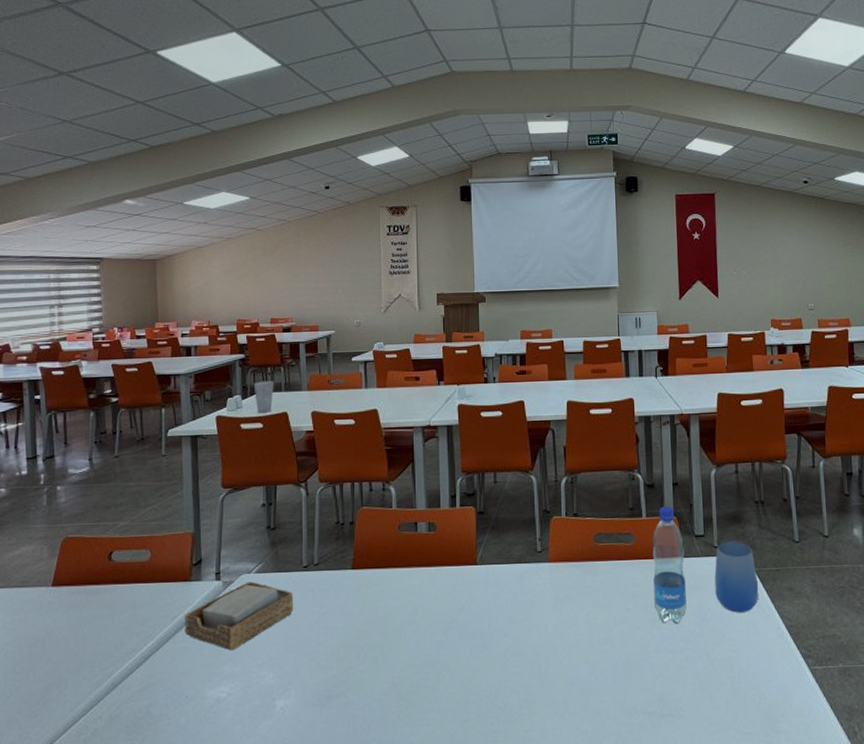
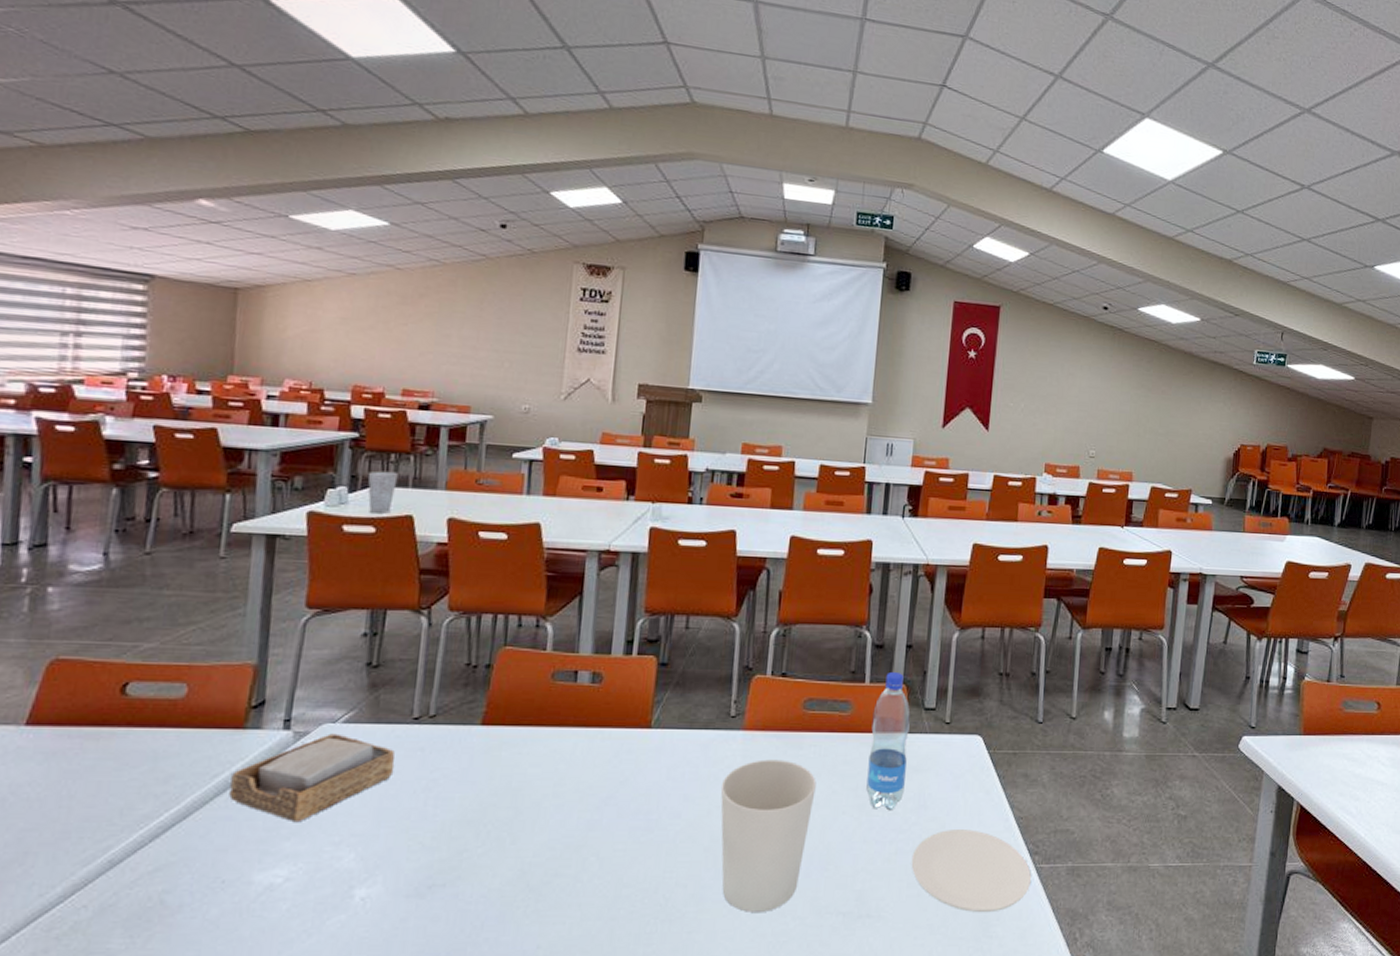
dixie cup: none [536,585,613,714] -> present [720,759,816,912]
plate: none [700,638,808,711] -> present [911,829,1032,913]
cup: present [714,541,759,613] -> none [939,717,991,800]

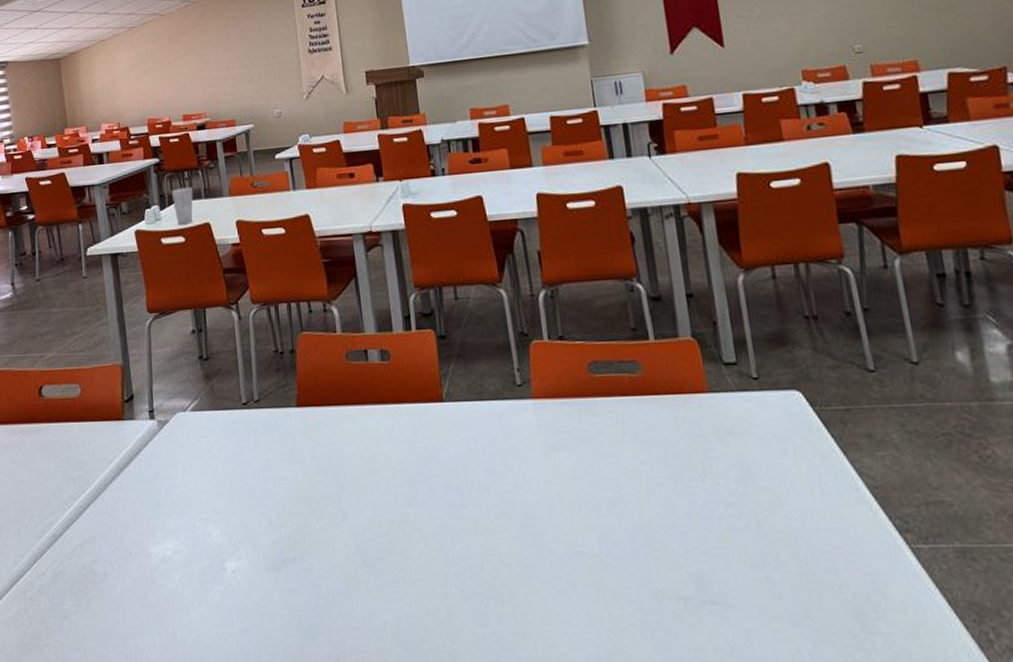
napkin holder: present [229,733,396,823] -> none [121,421,237,501]
dixie cup: present [720,759,816,912] -> none [522,428,626,594]
bottle: present [866,671,911,811] -> none [664,324,722,481]
plate: present [911,829,1032,913] -> none [748,502,910,603]

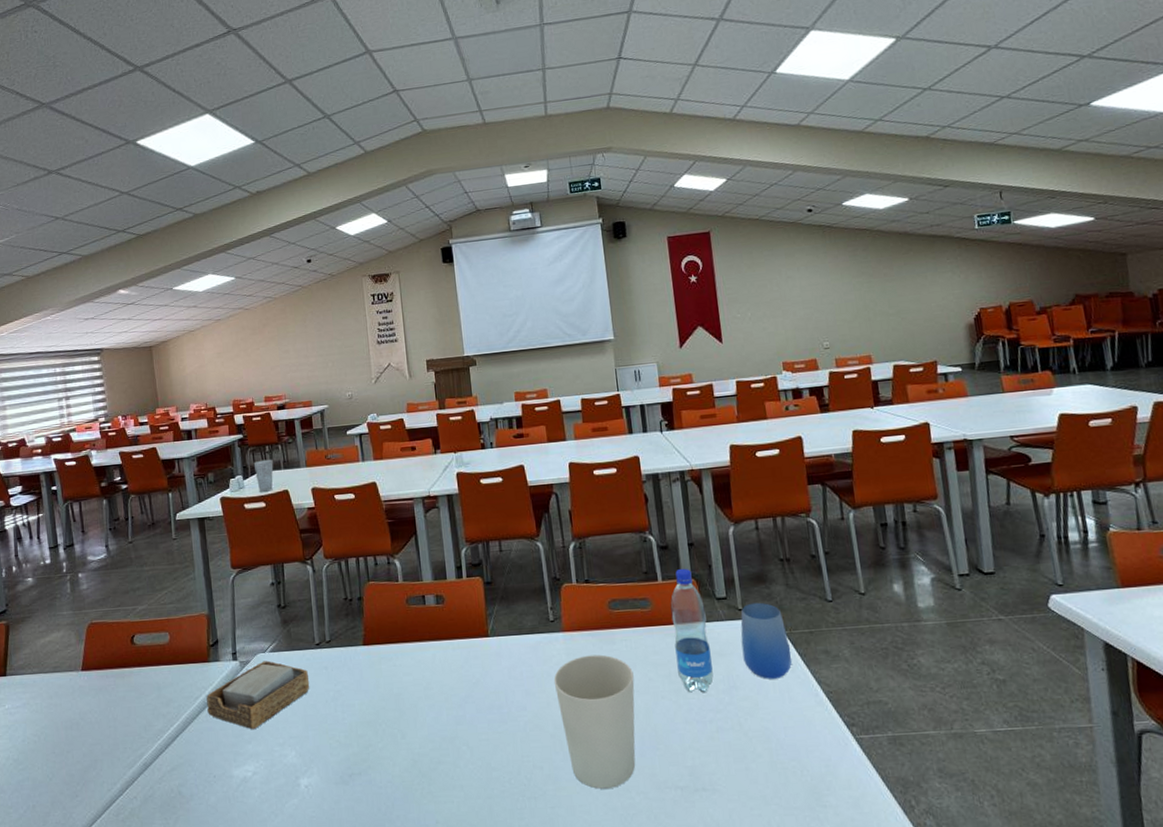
napkin holder: none [121,421,237,501] -> present [206,660,310,730]
dixie cup: none [522,428,626,594] -> present [553,654,636,789]
bottle: none [664,324,722,481] -> present [670,568,713,693]
cup: none [755,369,825,467] -> present [740,602,793,679]

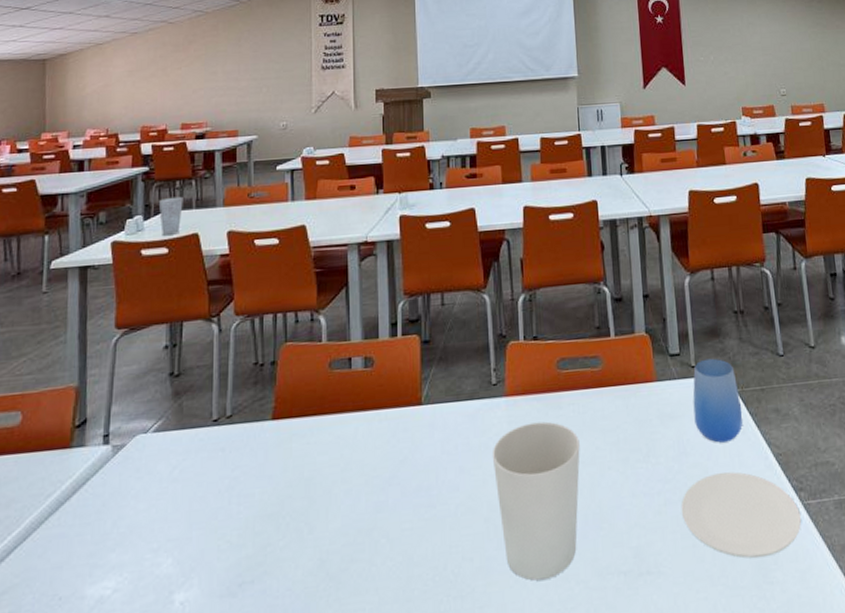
napkin holder: present [206,660,310,730] -> none [61,443,201,534]
bottle: present [670,568,713,693] -> none [622,322,663,462]
plate: none [732,706,854,784] -> present [681,472,802,559]

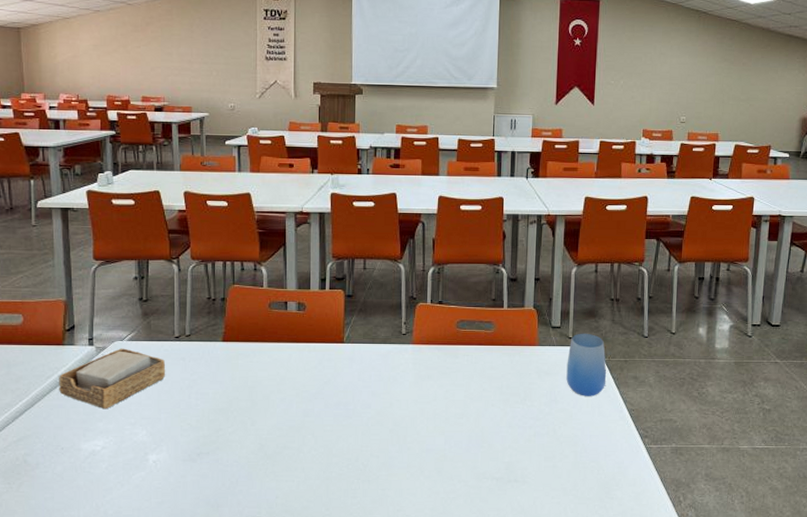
napkin holder: none [61,443,201,534] -> present [59,348,166,409]
cup: present [158,196,183,236] -> none [125,158,146,190]
dixie cup: present [492,421,580,581] -> none [398,366,470,476]
plate: present [681,472,802,559] -> none [547,418,643,481]

